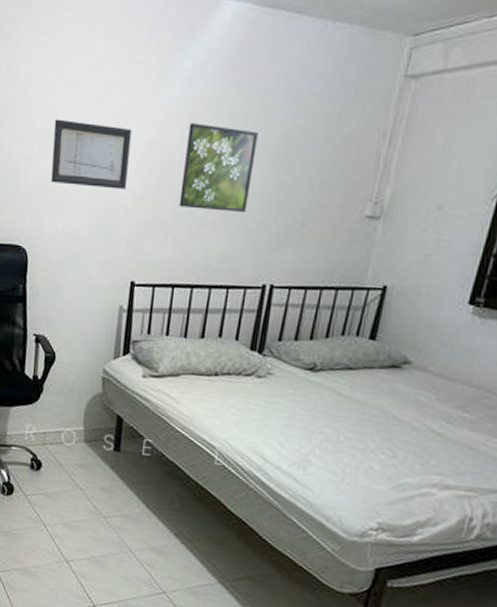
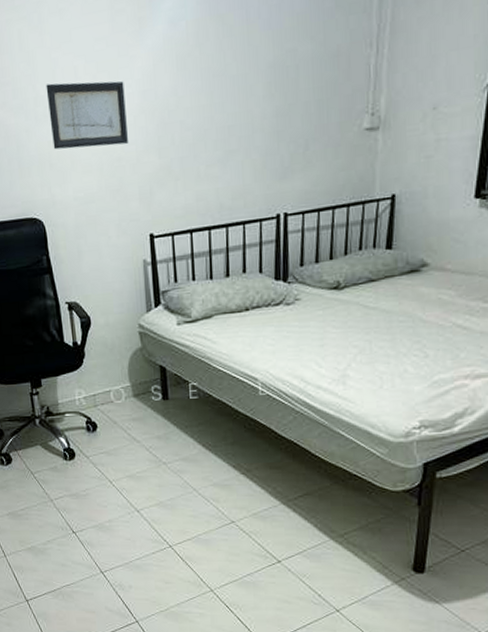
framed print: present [179,123,259,212] -> none [179,62,250,152]

